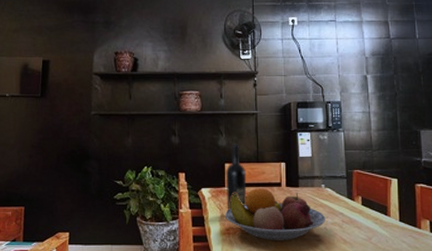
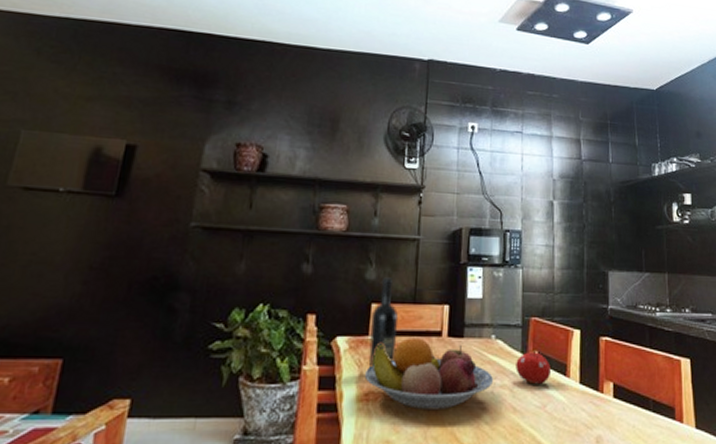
fruit: none [343,196,374,223] -> present [515,350,552,385]

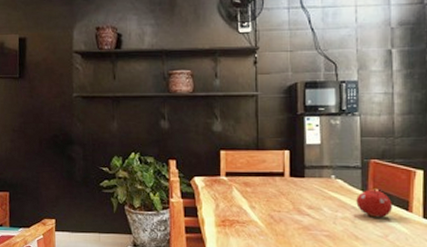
fruit bowl: present [364,338,493,411] -> none [220,178,334,236]
wine bottle: present [368,277,399,368] -> none [220,129,245,202]

